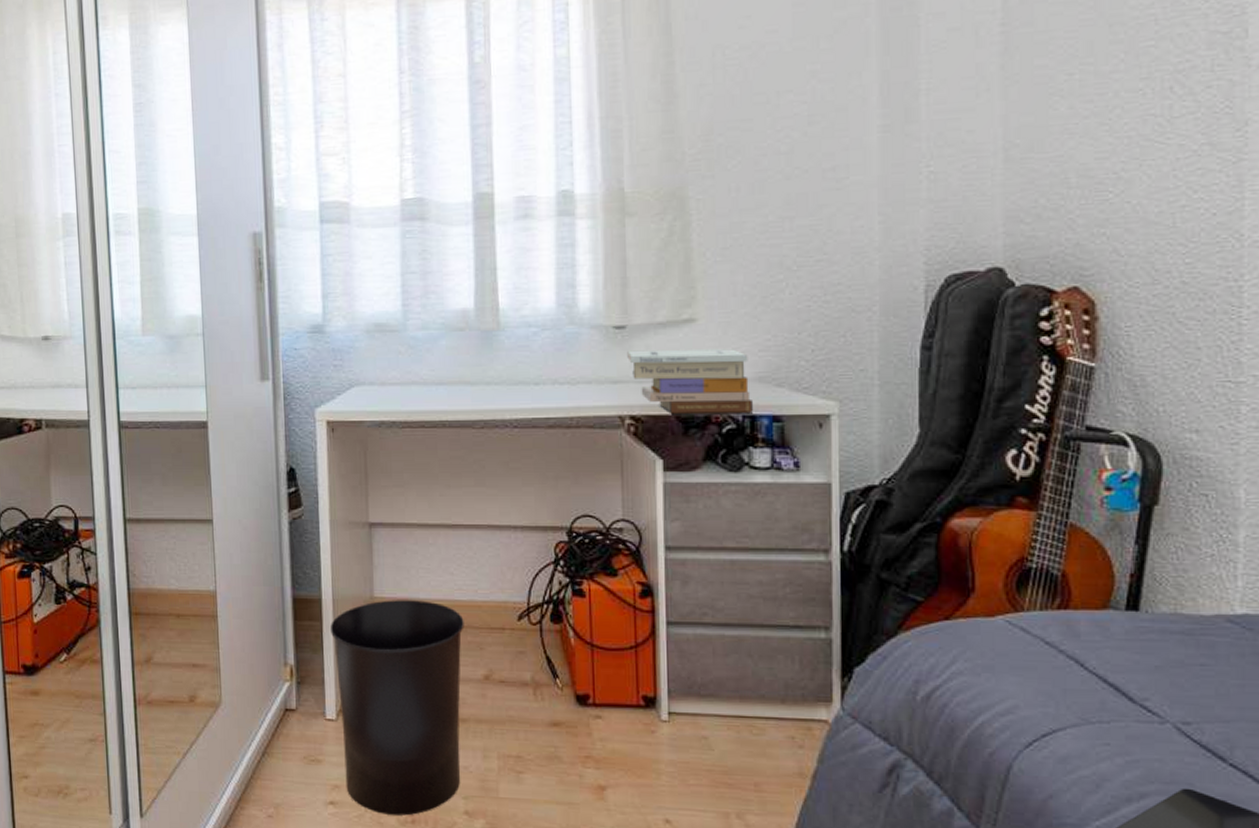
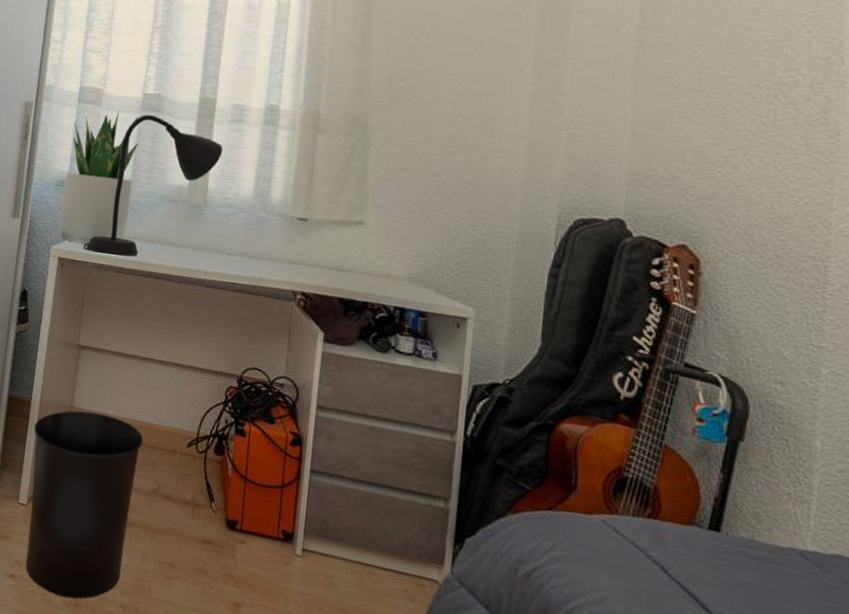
planter: none [319,227,405,401] -> present [60,111,139,245]
desk lamp: none [355,225,511,408] -> present [83,114,223,257]
books: present [627,349,753,414] -> none [305,239,404,306]

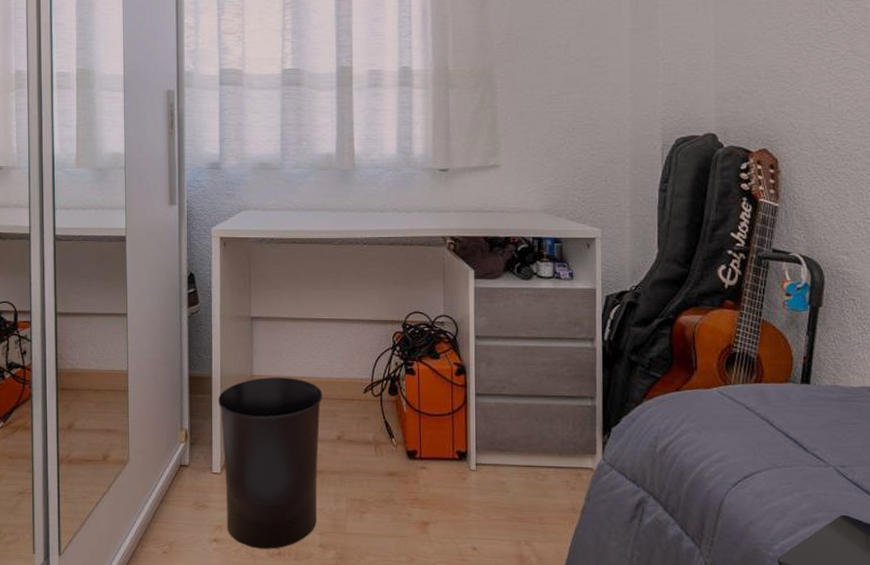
planter: present [60,111,139,245] -> none [217,89,284,222]
desk lamp: present [83,114,223,257] -> none [243,89,364,227]

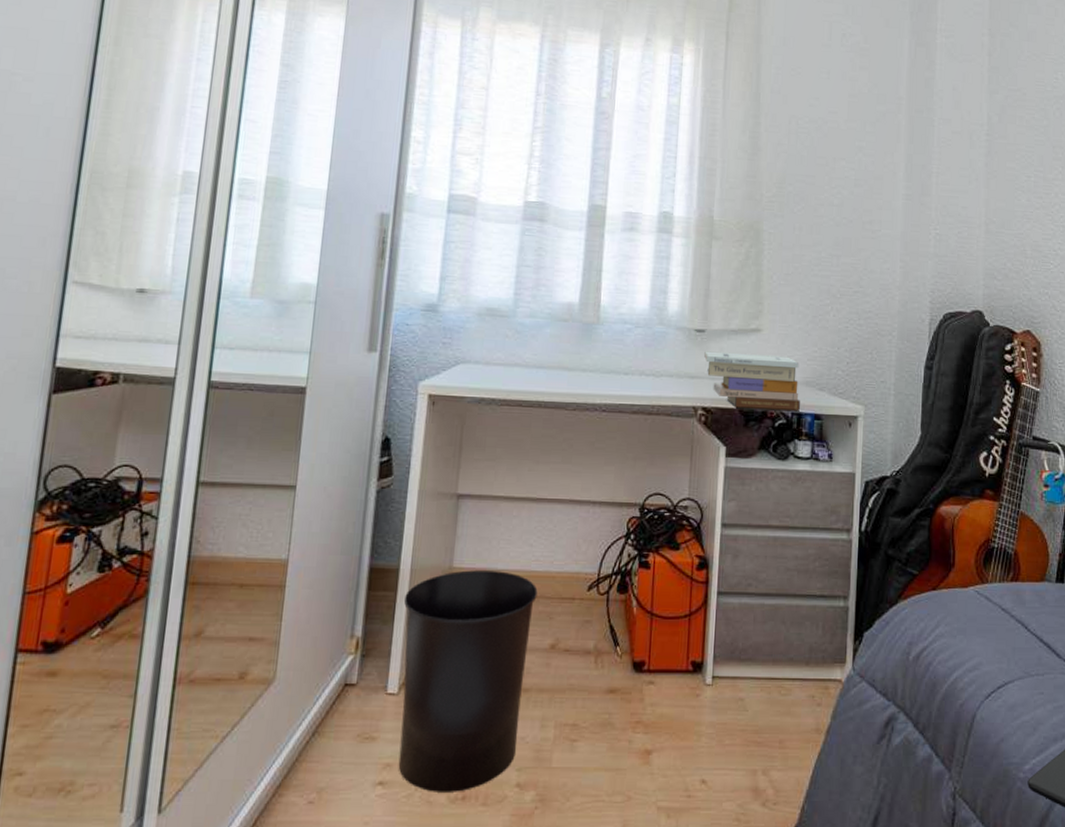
books: none [449,187,540,236] -> present [704,351,800,410]

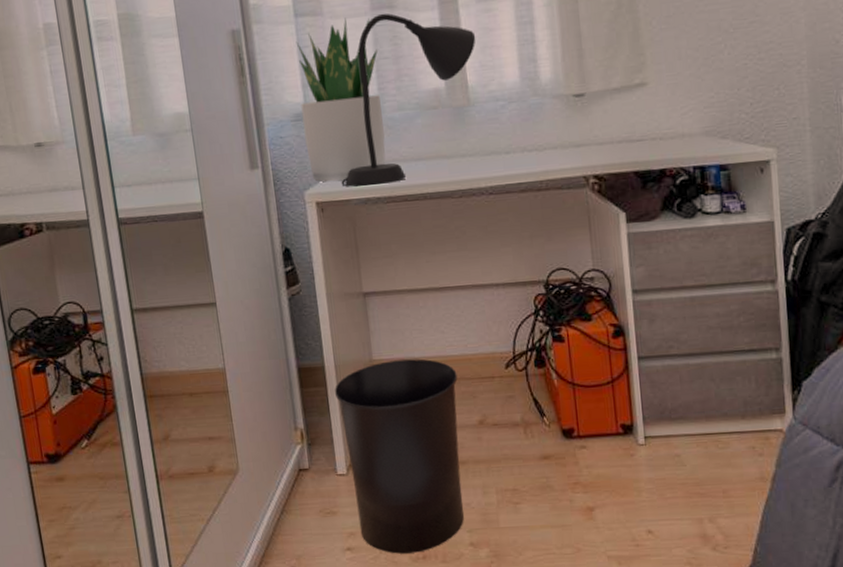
planter: none [430,222,521,377] -> present [296,17,386,183]
desk lamp: none [458,224,616,386] -> present [341,13,476,188]
books: present [704,351,800,410] -> none [587,107,702,171]

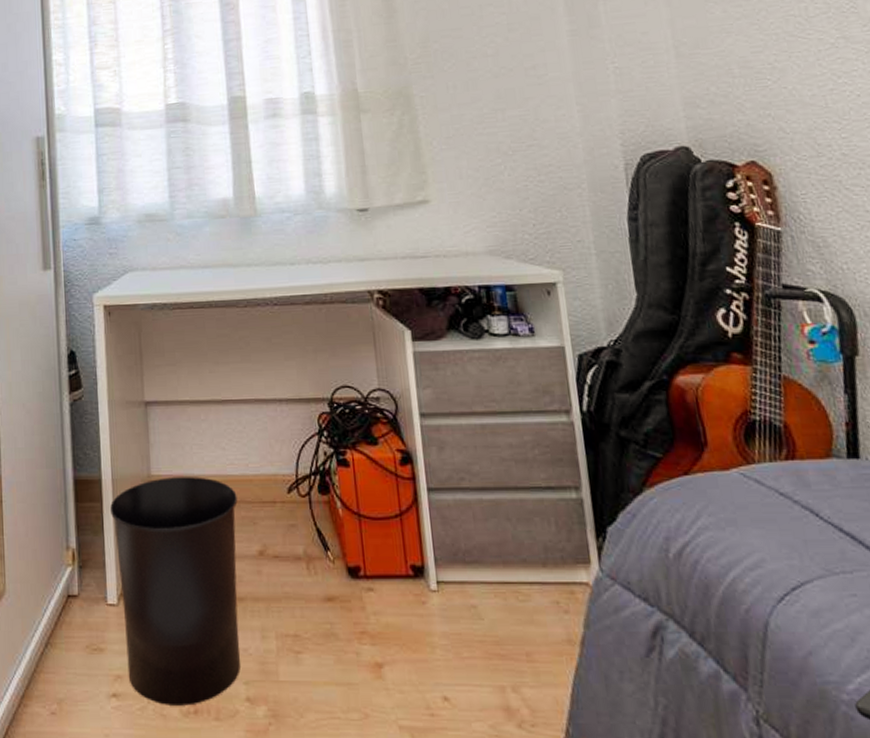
planter: present [296,17,386,183] -> none [95,129,174,286]
desk lamp: present [341,13,476,188] -> none [129,126,264,292]

